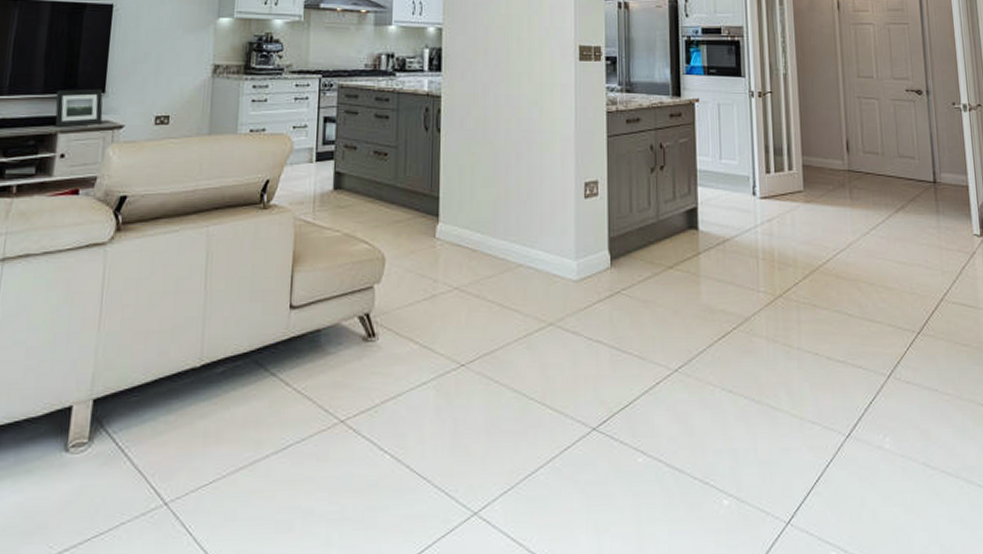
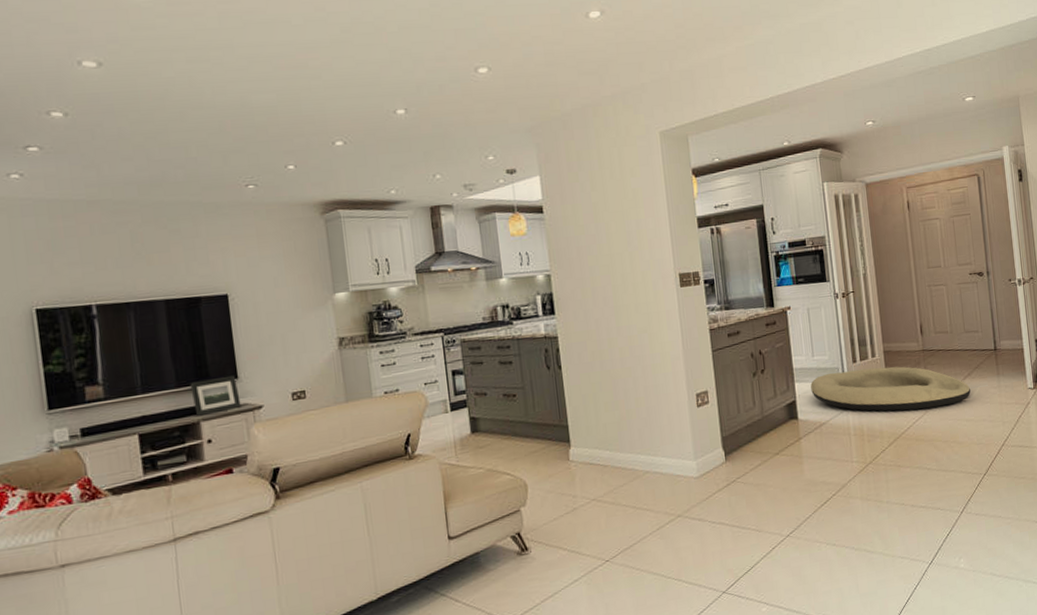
dog bed: none [716,182,904,241] -> present [810,366,971,412]

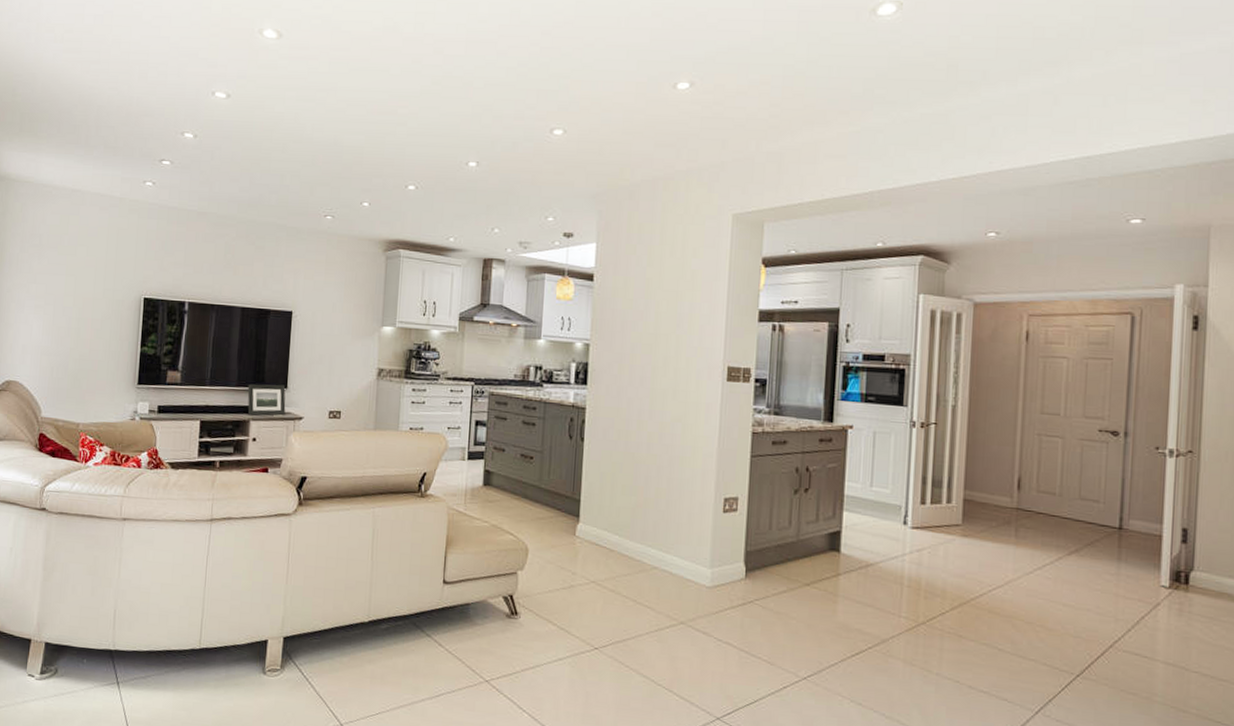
dog bed: present [810,366,971,412] -> none [862,509,1075,581]

